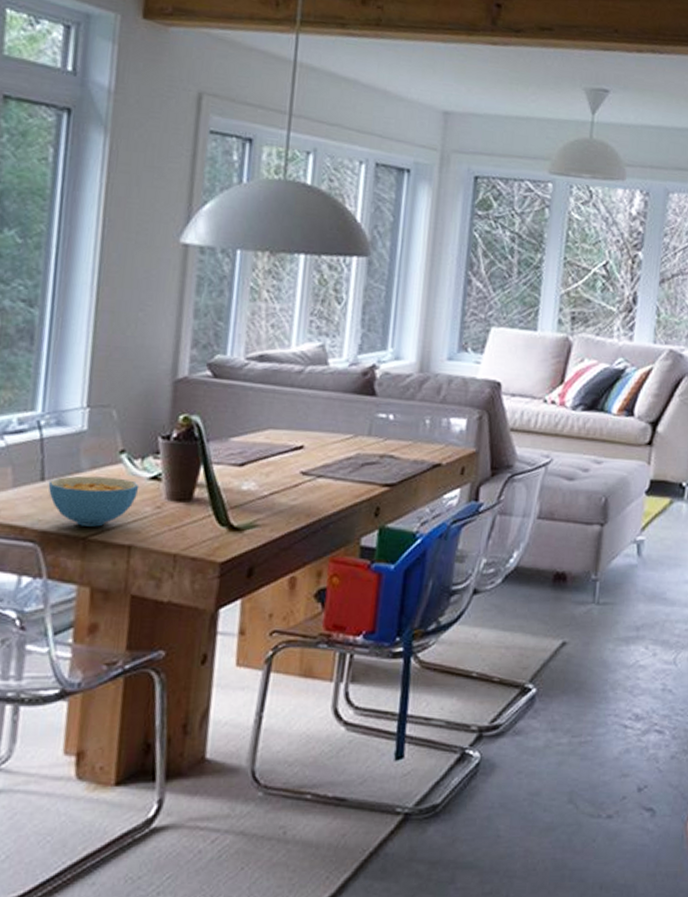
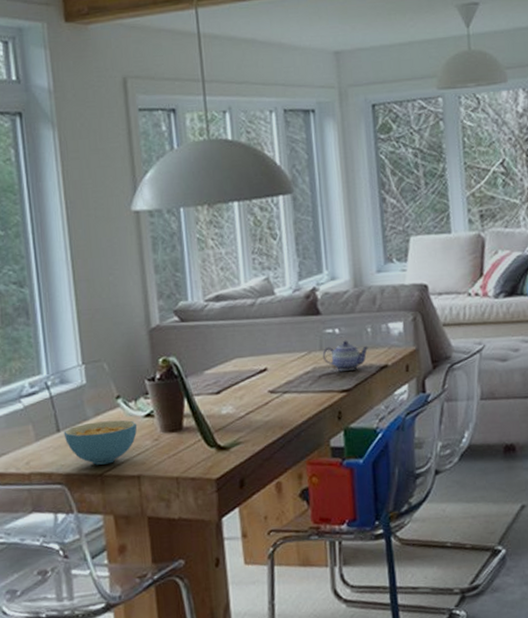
teapot: none [369,428,425,464] -> present [322,340,370,371]

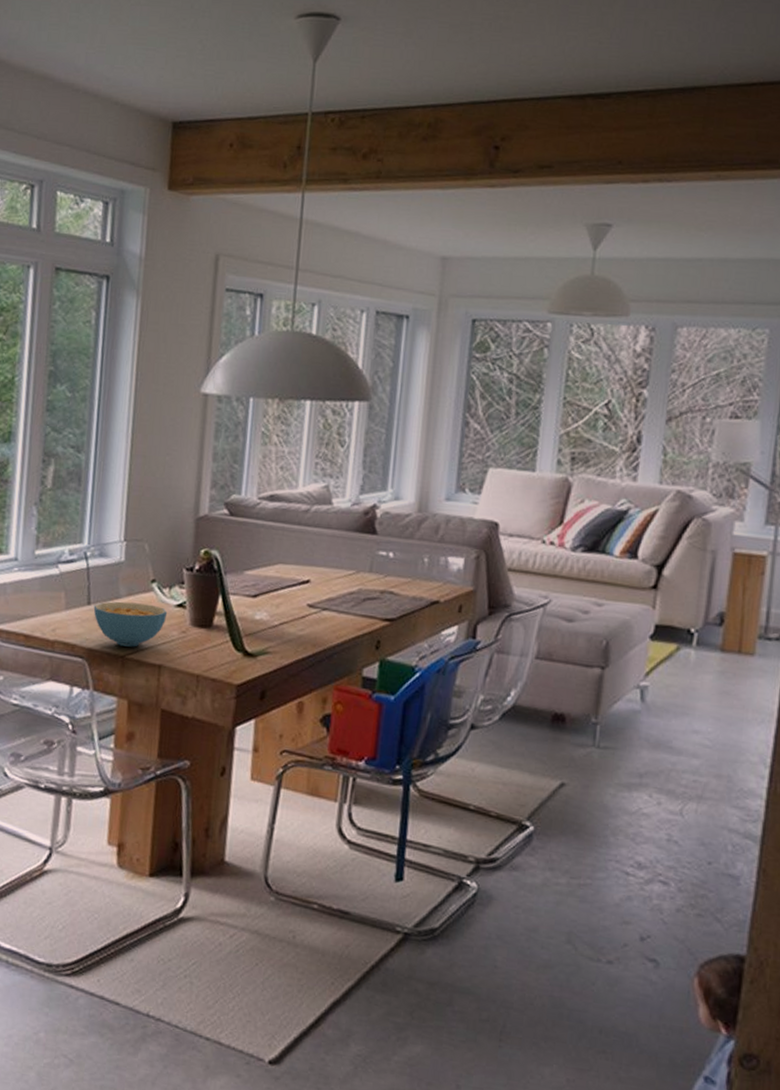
teapot: present [322,340,370,371] -> none [370,566,423,600]

